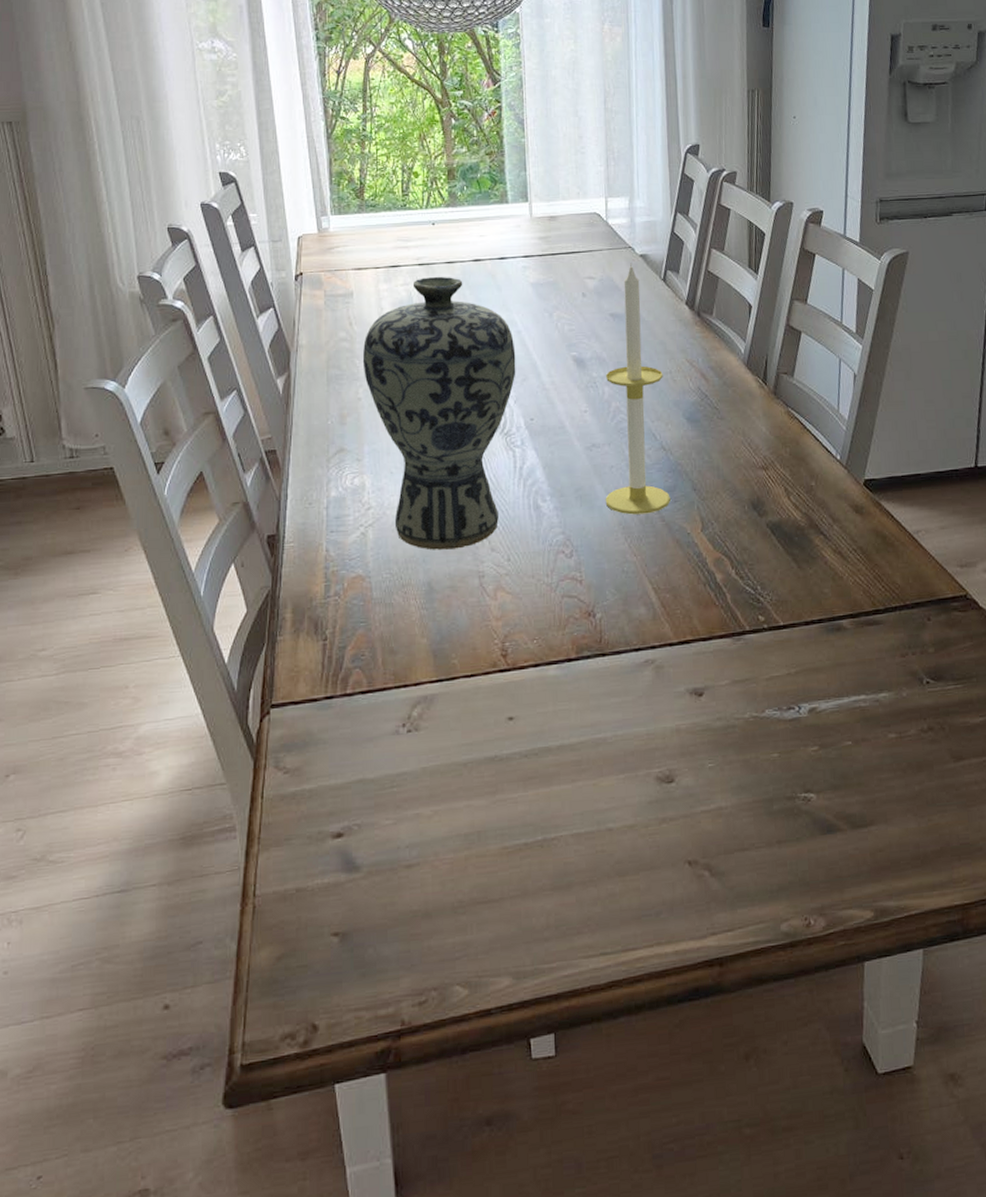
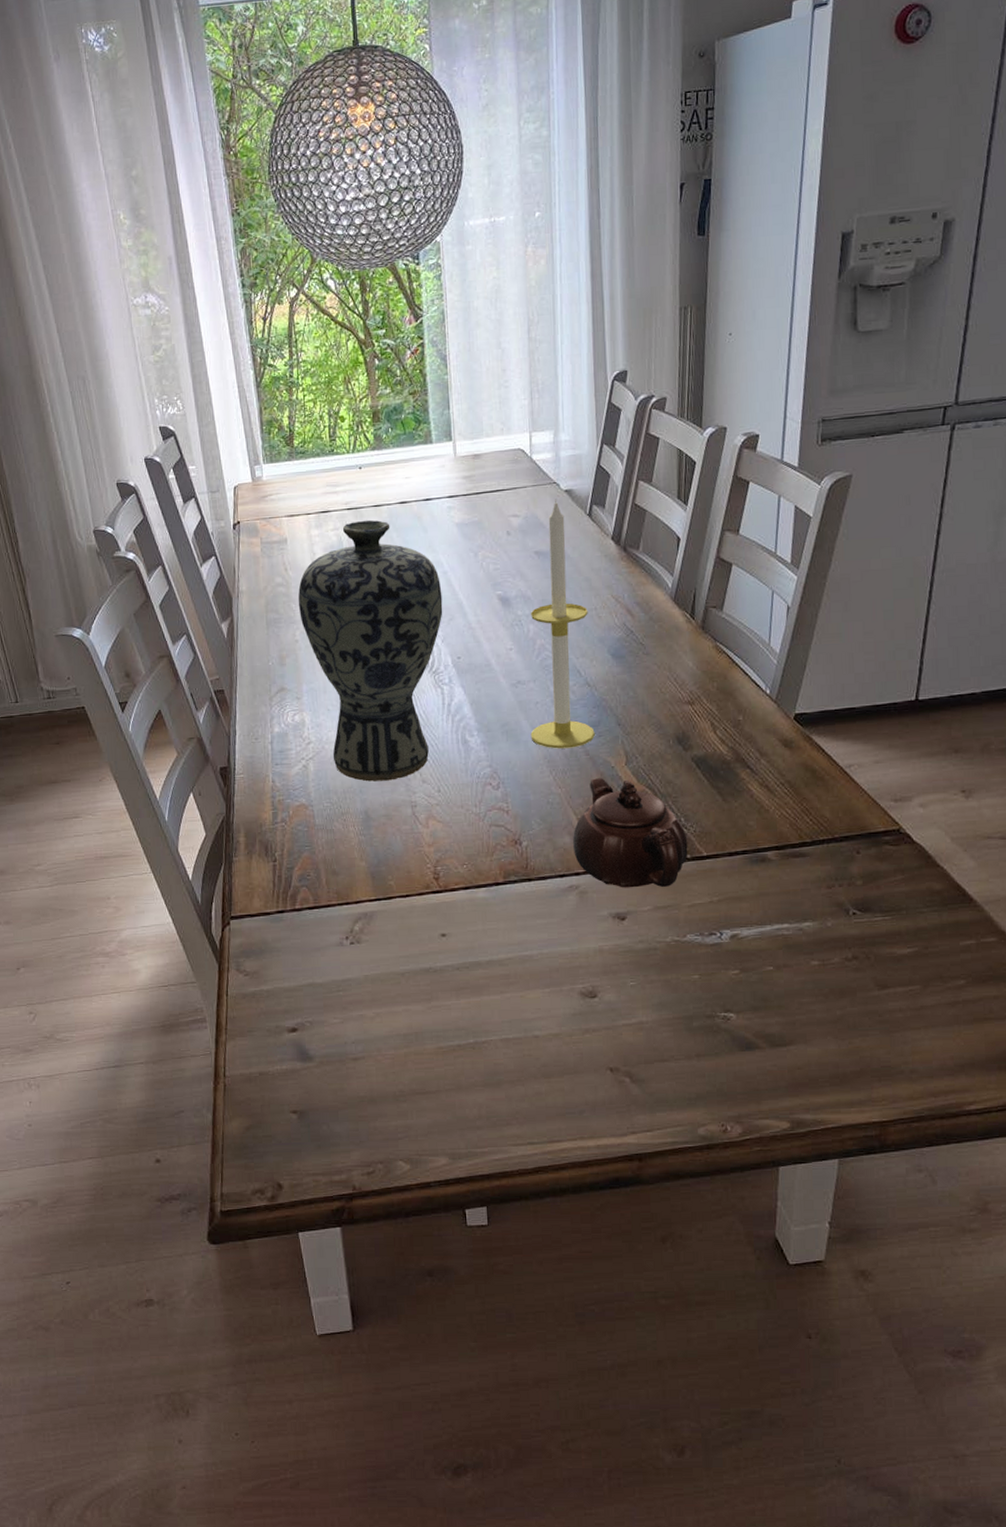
teapot: none [649,545,765,662] -> present [573,778,688,888]

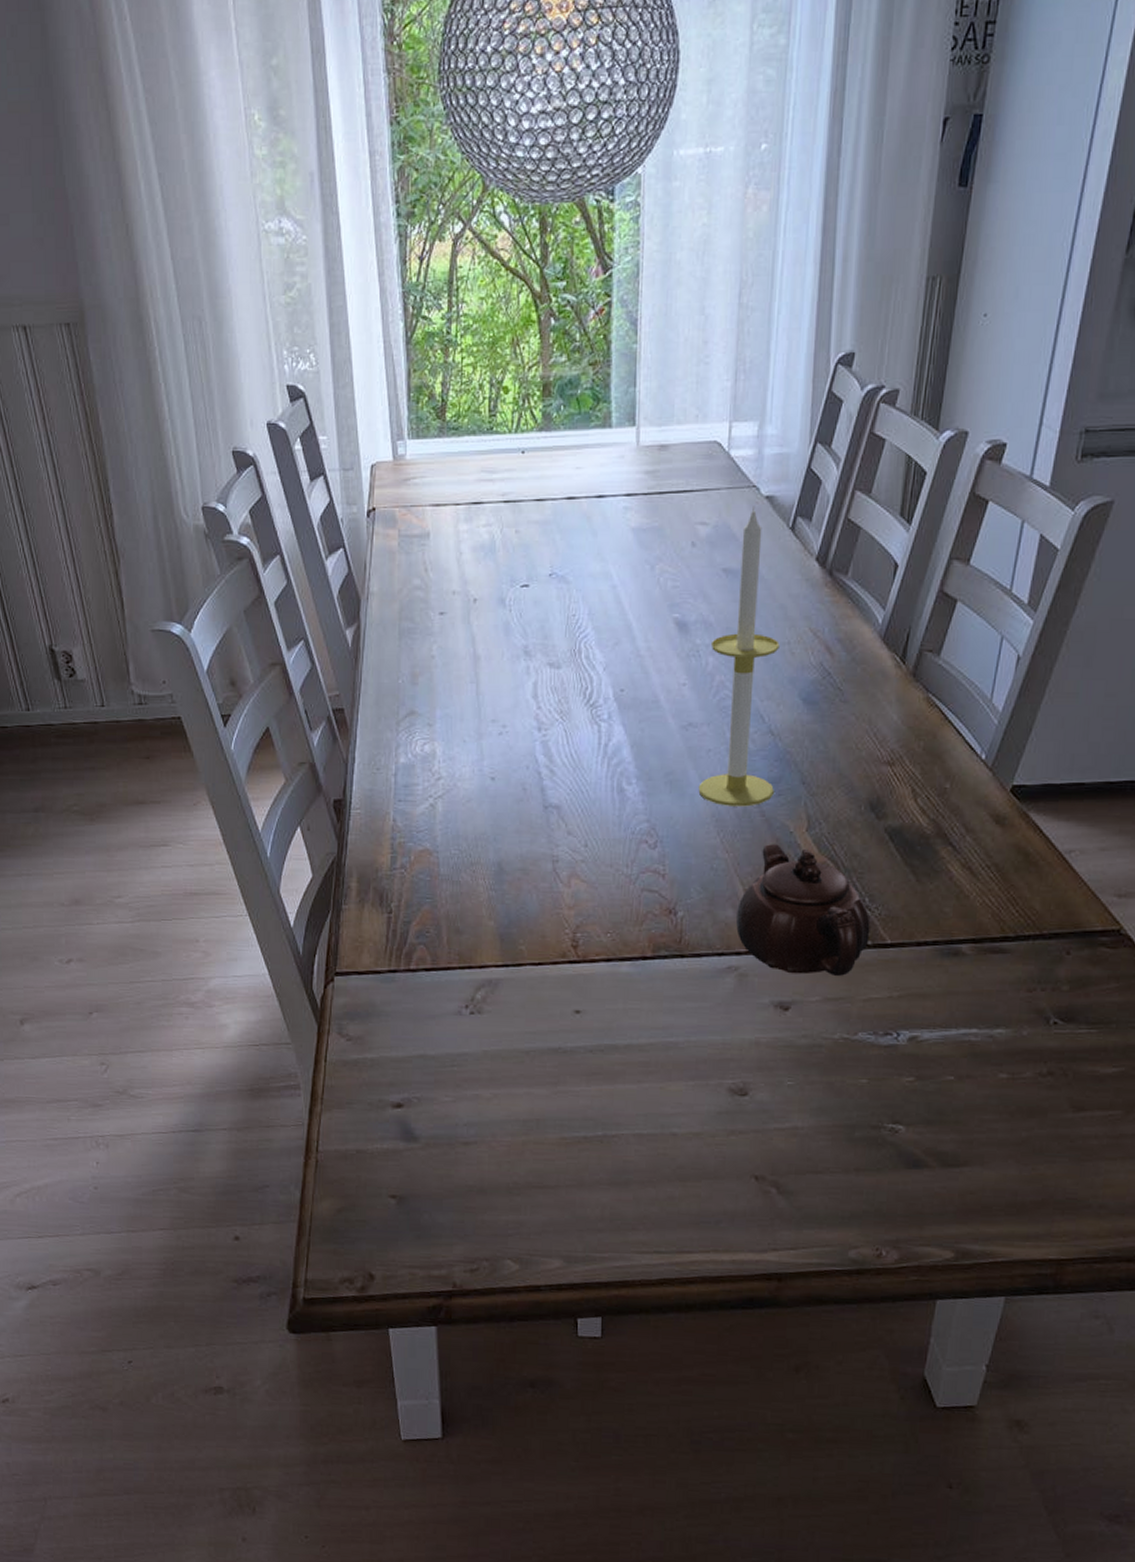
vase: present [298,520,443,782] -> none [438,516,609,829]

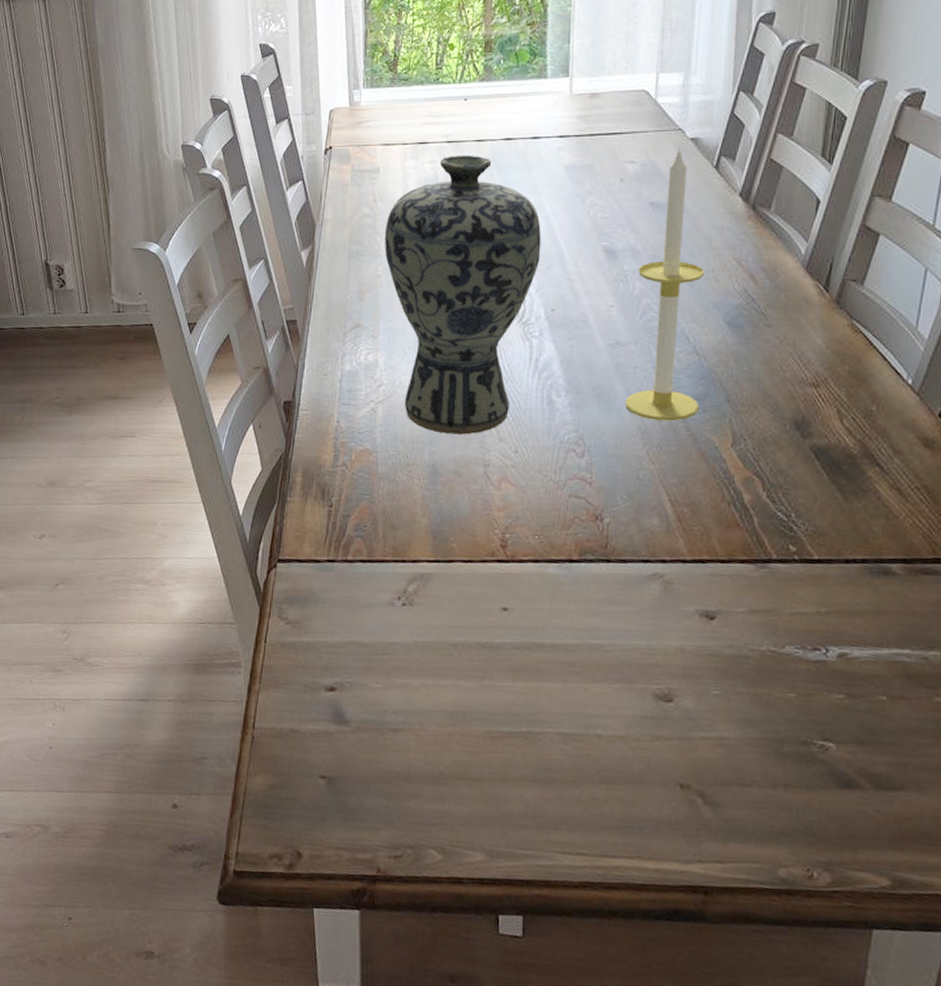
vase: none [438,516,609,829] -> present [384,154,542,435]
teapot: present [736,844,870,976] -> none [662,457,797,589]

